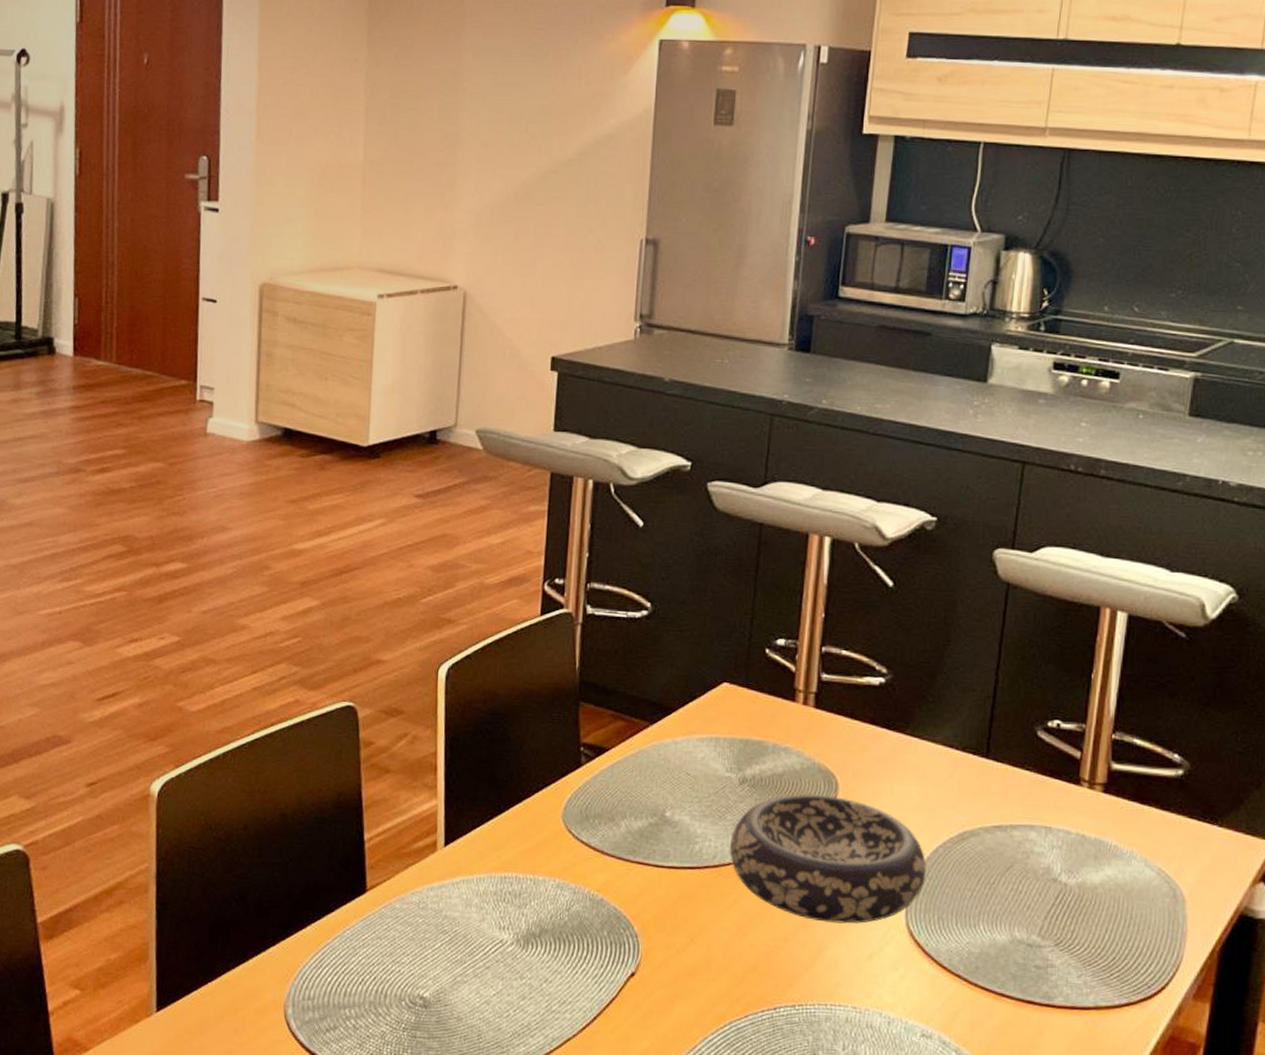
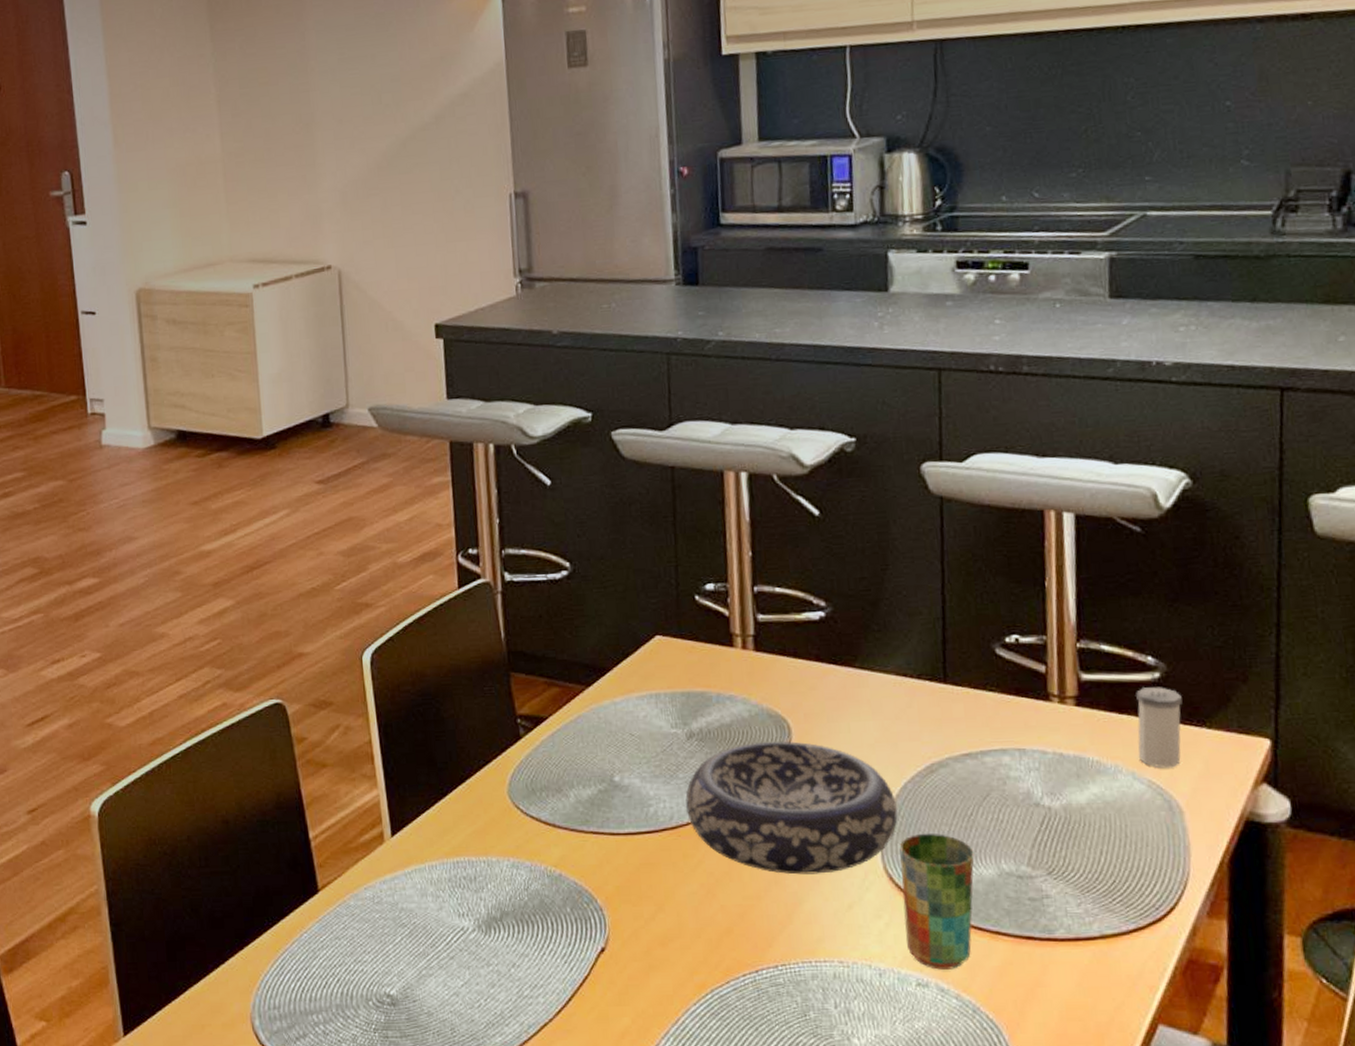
cup: none [918,896,991,1025] -> present [899,834,974,970]
salt shaker: none [1152,782,1200,860] -> present [1136,687,1183,768]

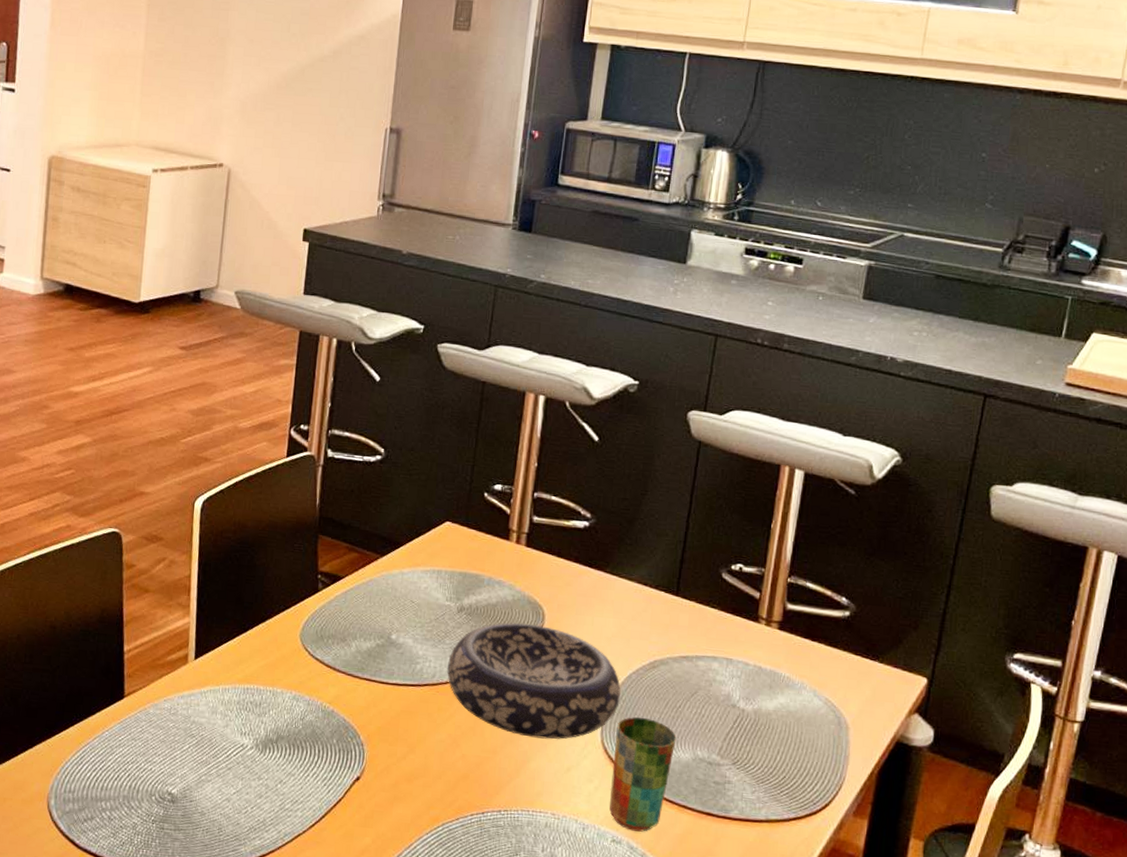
salt shaker: present [1136,687,1183,768] -> none [821,622,864,691]

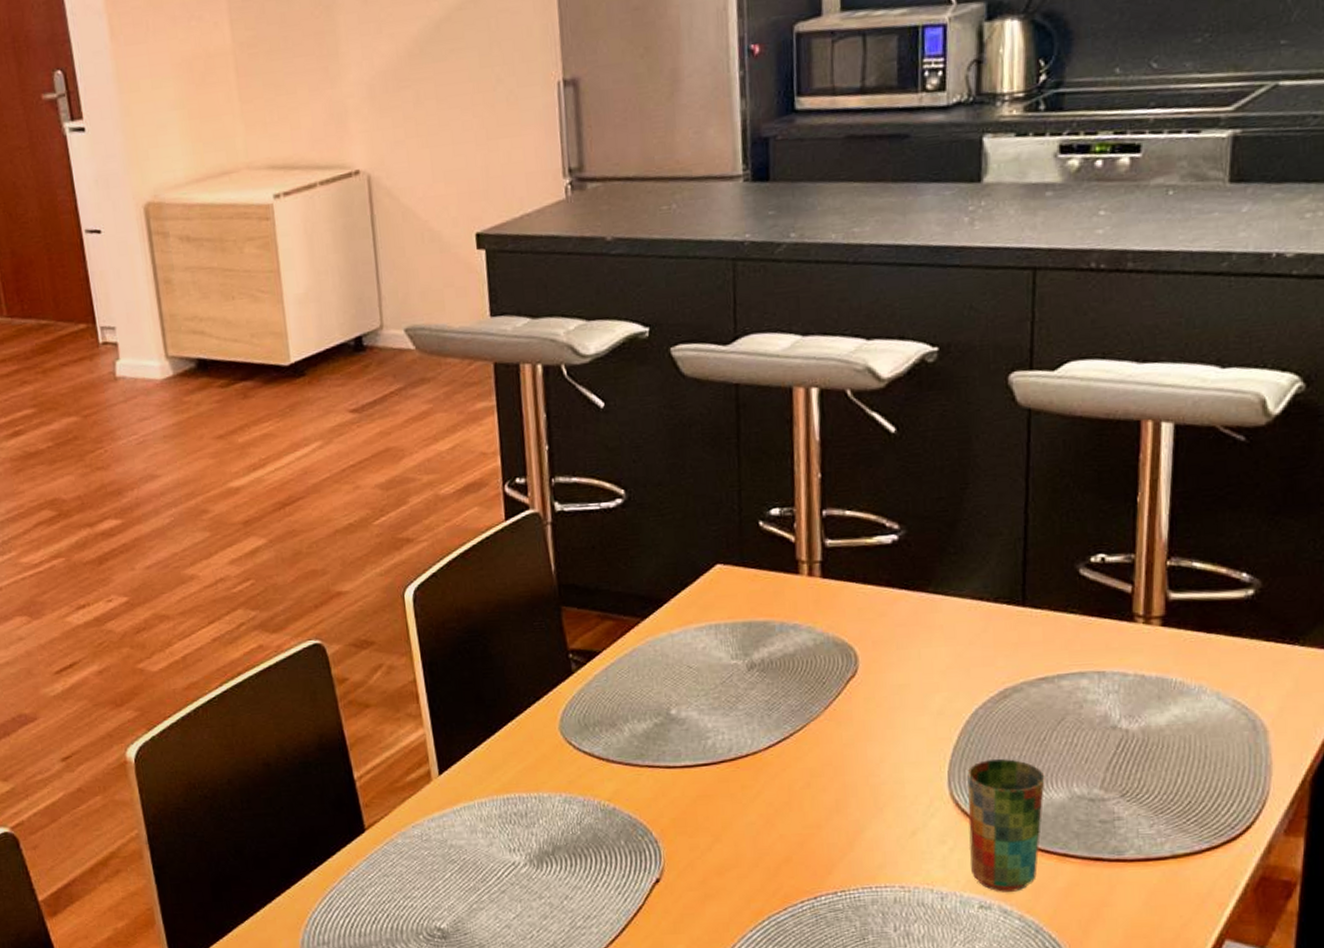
decorative bowl: present [447,622,621,740] -> none [745,670,968,803]

